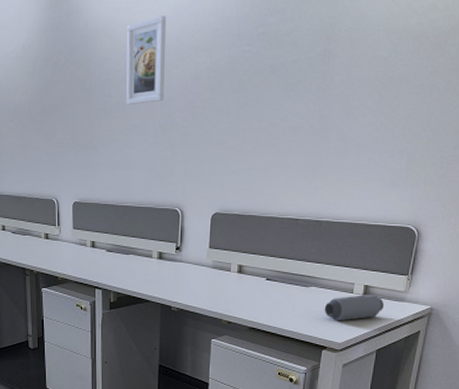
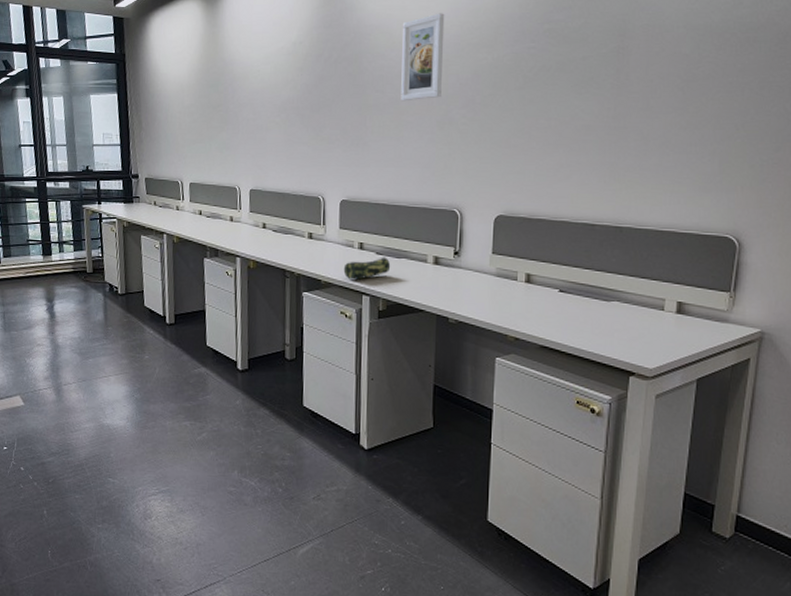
pencil case: none [78,253,120,275] -> present [343,257,391,280]
speaker: present [324,294,385,321] -> none [630,312,704,343]

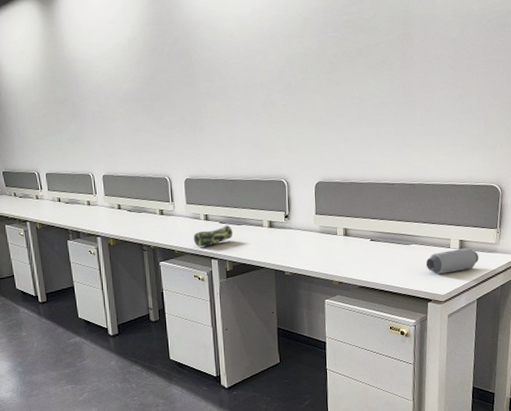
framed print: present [401,13,445,101] -> none [225,8,263,89]
speaker: none [630,312,704,343] -> present [425,247,480,275]

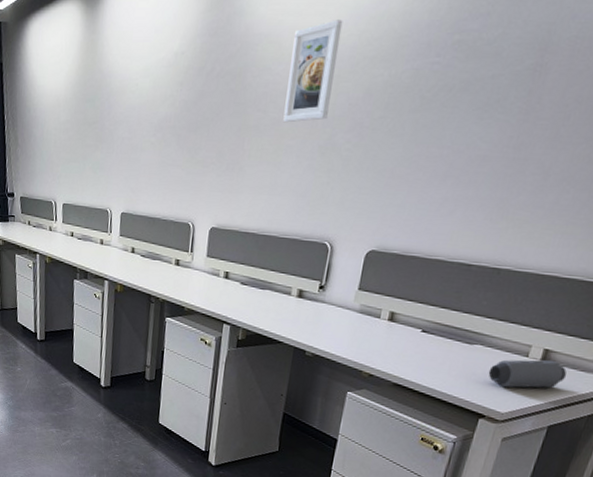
pencil case: present [193,225,233,247] -> none [207,287,255,309]
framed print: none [225,8,263,89] -> present [283,19,343,123]

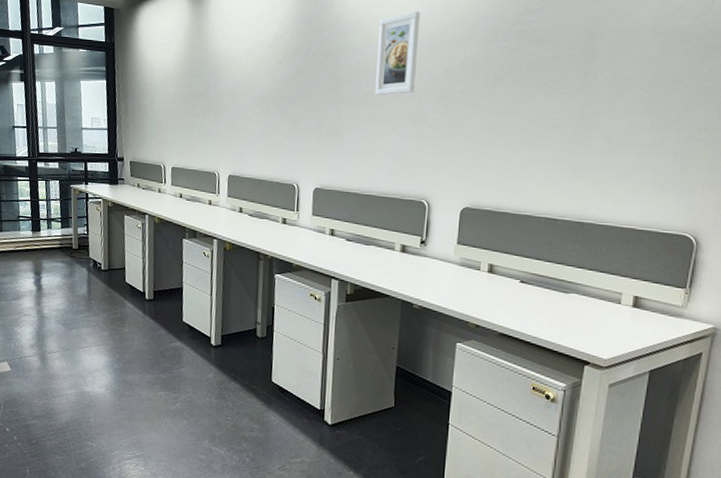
speaker: present [488,359,567,388] -> none [586,306,659,335]

